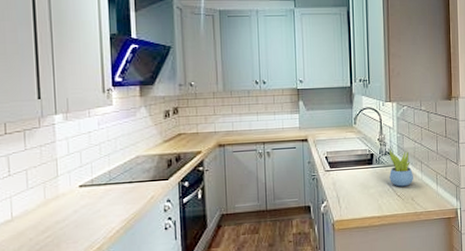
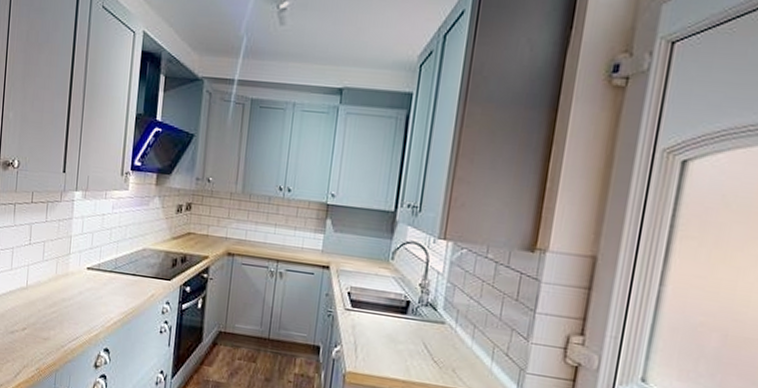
succulent plant: present [389,149,414,187] -> none [426,299,461,352]

